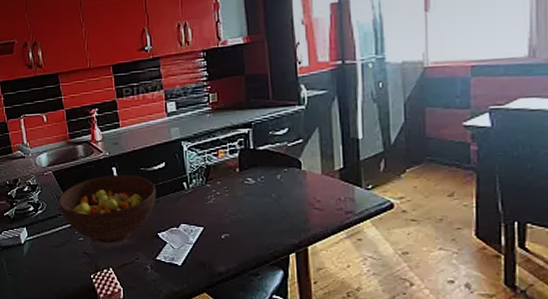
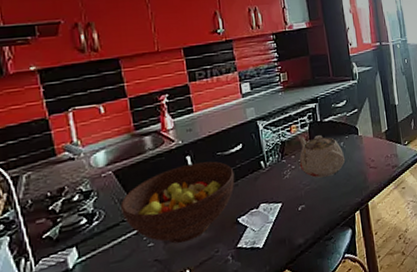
teapot: none [225,162,282,209] -> present [298,135,346,178]

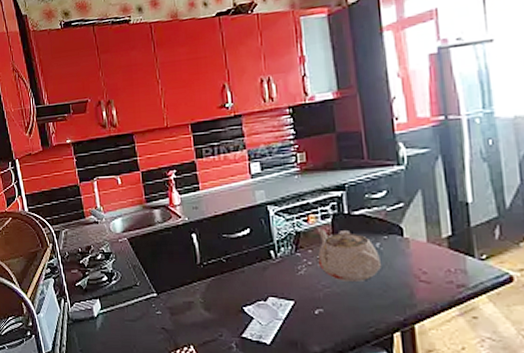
fruit bowl: present [121,161,235,244] -> none [134,242,241,319]

